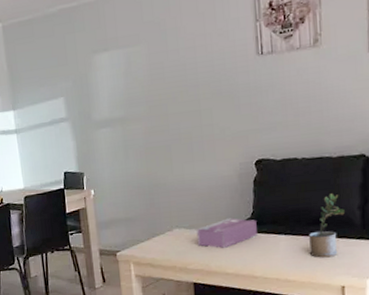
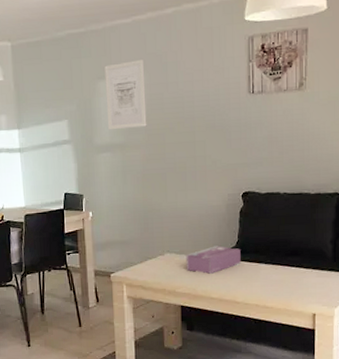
wall art: none [99,29,148,105] -> present [104,60,147,130]
potted plant: present [309,194,345,258] -> none [287,228,319,287]

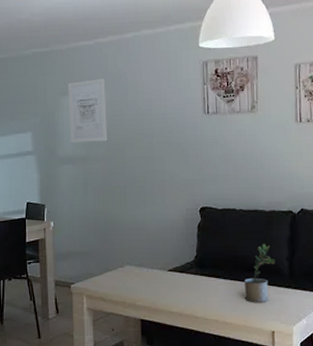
tissue box: present [186,245,241,274] -> none [145,259,200,287]
potted plant: none [287,228,319,287] -> present [244,244,275,303]

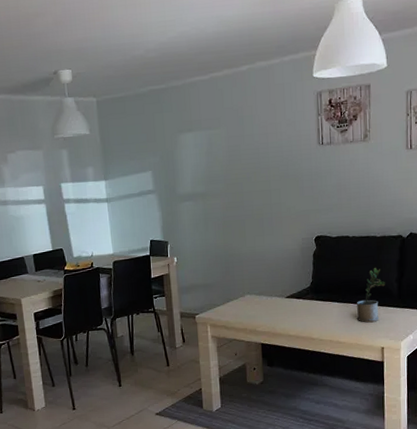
wall art: present [68,79,108,144] -> none [185,114,226,181]

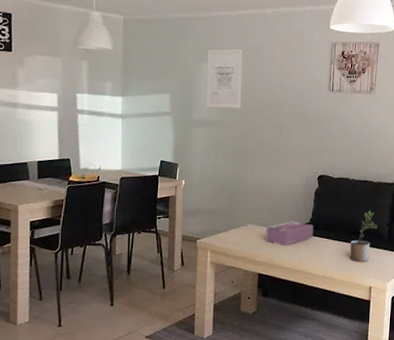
wall art: none [185,114,226,181] -> present [206,49,243,108]
tissue box: none [264,286,315,313] -> present [265,221,313,246]

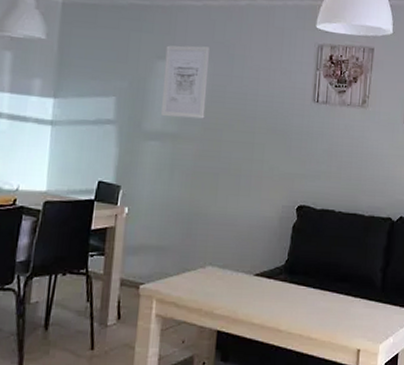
tissue box: present [265,221,313,246] -> none [228,262,289,295]
potted plant: present [350,211,378,262] -> none [334,252,369,318]

